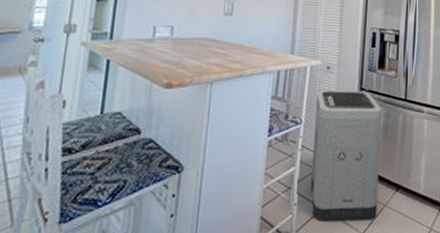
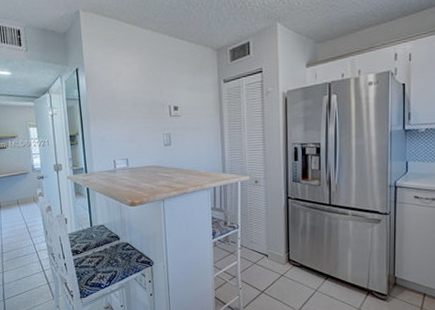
trash can: present [310,90,382,222] -> none [248,199,310,302]

